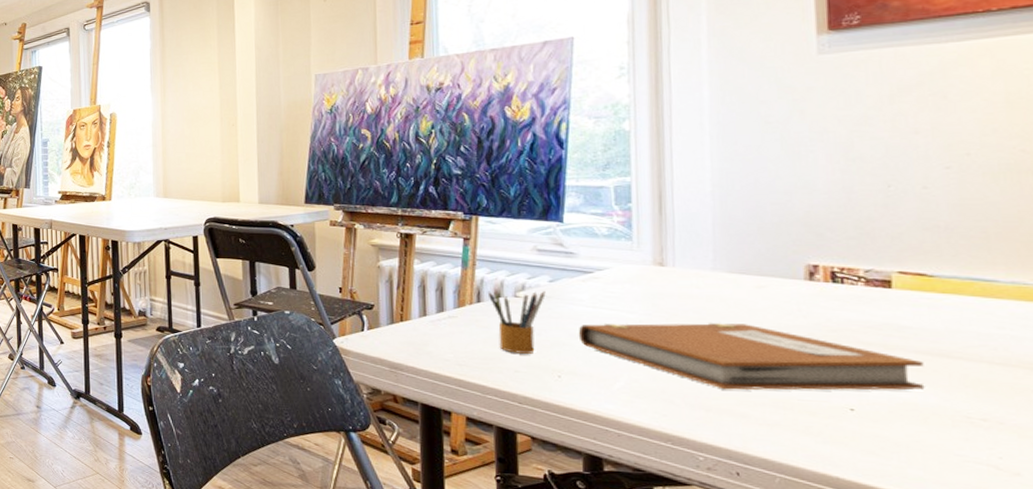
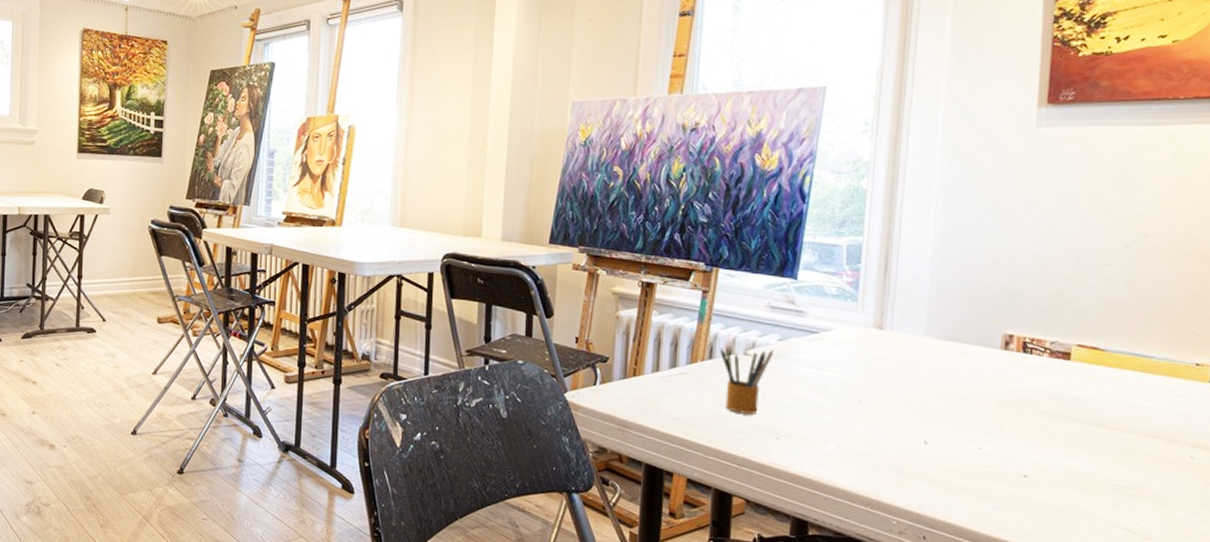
notebook: present [578,323,925,390] -> none [799,386,1087,458]

